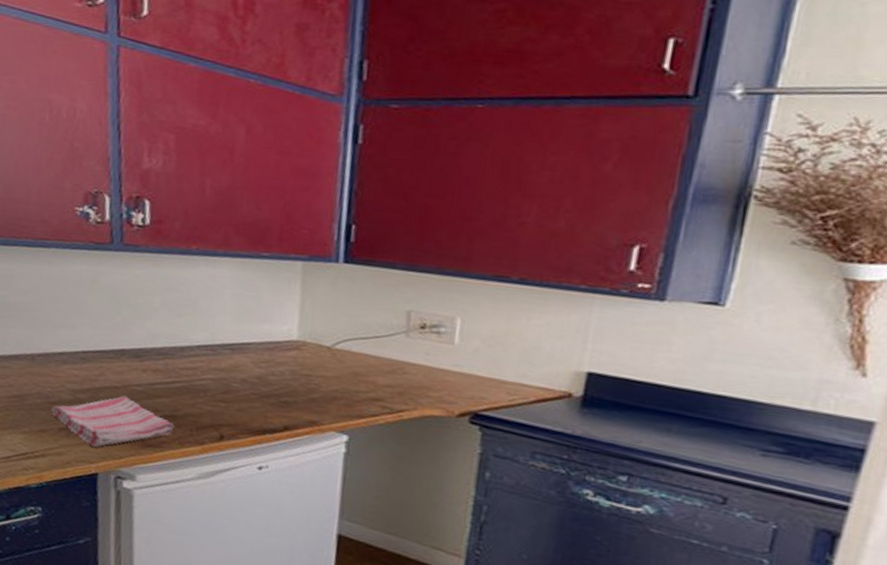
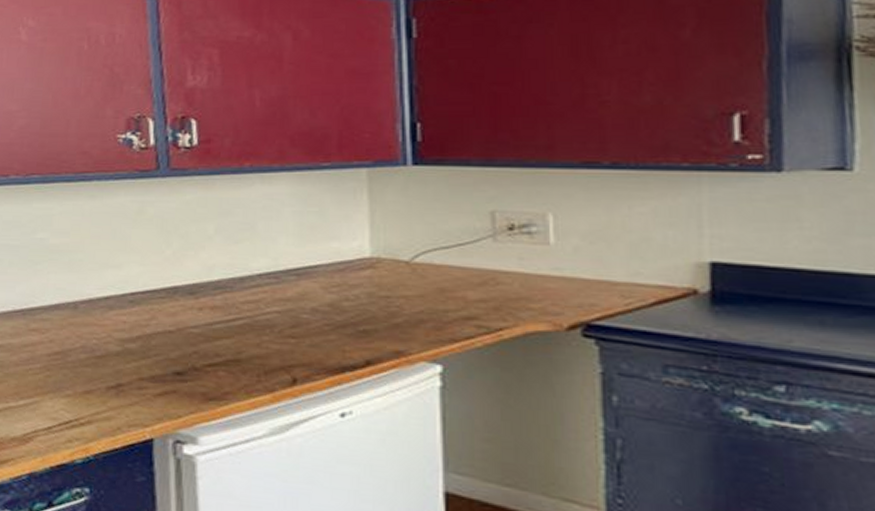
dish towel: present [51,395,174,448] -> none [97,341,239,407]

